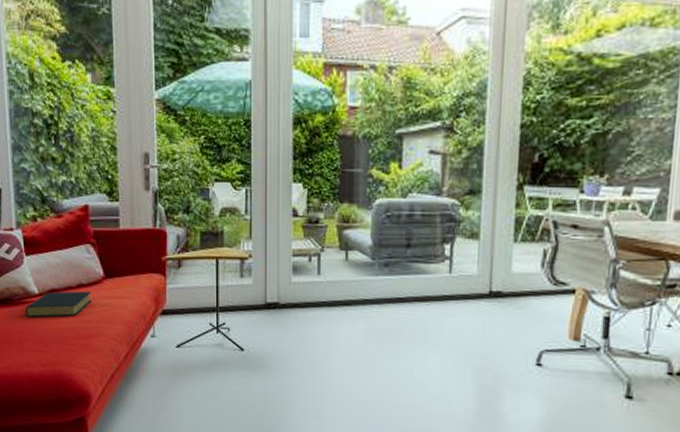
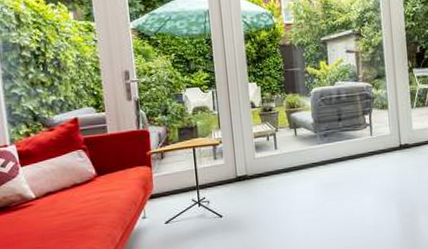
hardback book: present [25,290,92,317] -> none [23,188,86,219]

